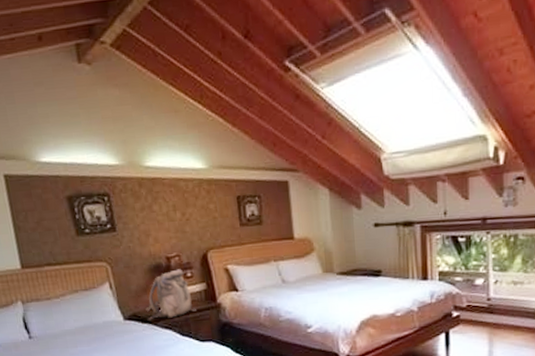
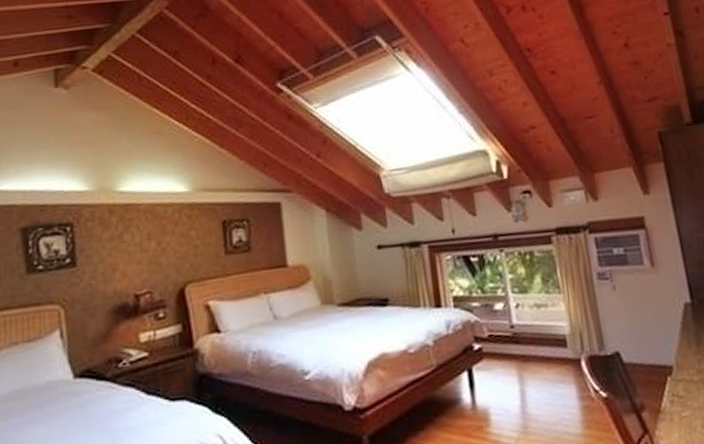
backpack: present [146,269,196,320] -> none [103,308,168,377]

